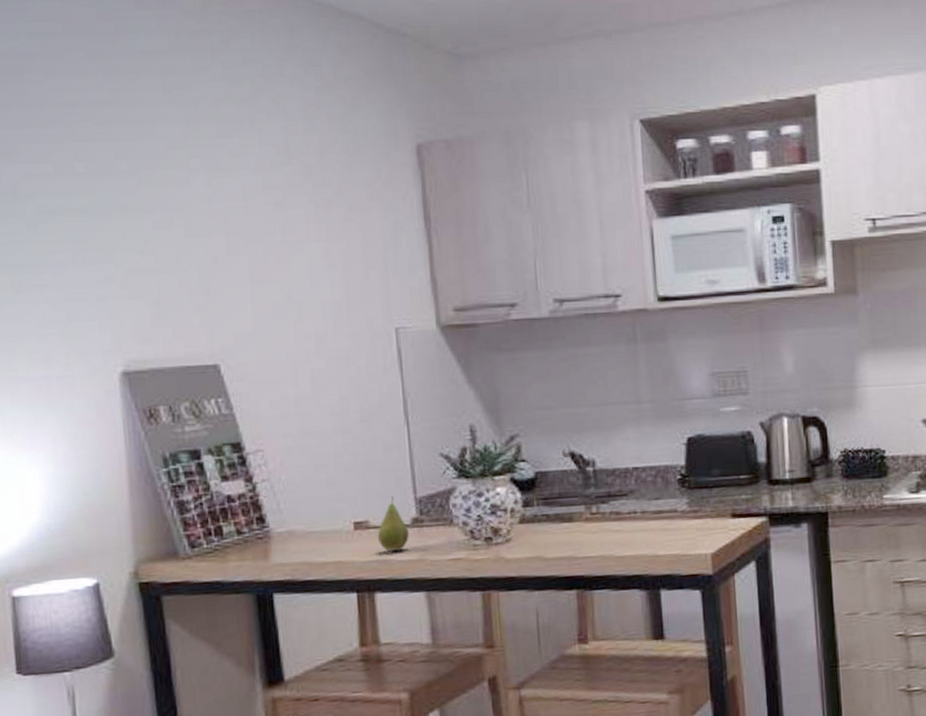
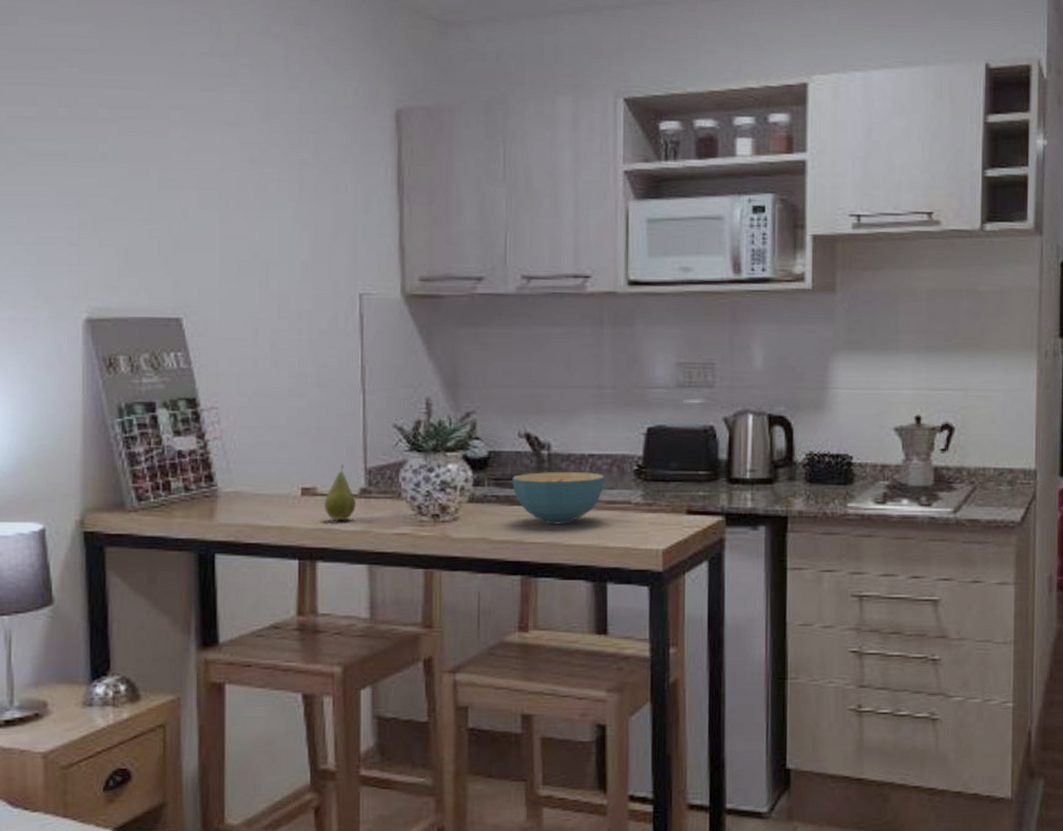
cereal bowl: none [560,485,650,538] -> present [512,472,604,525]

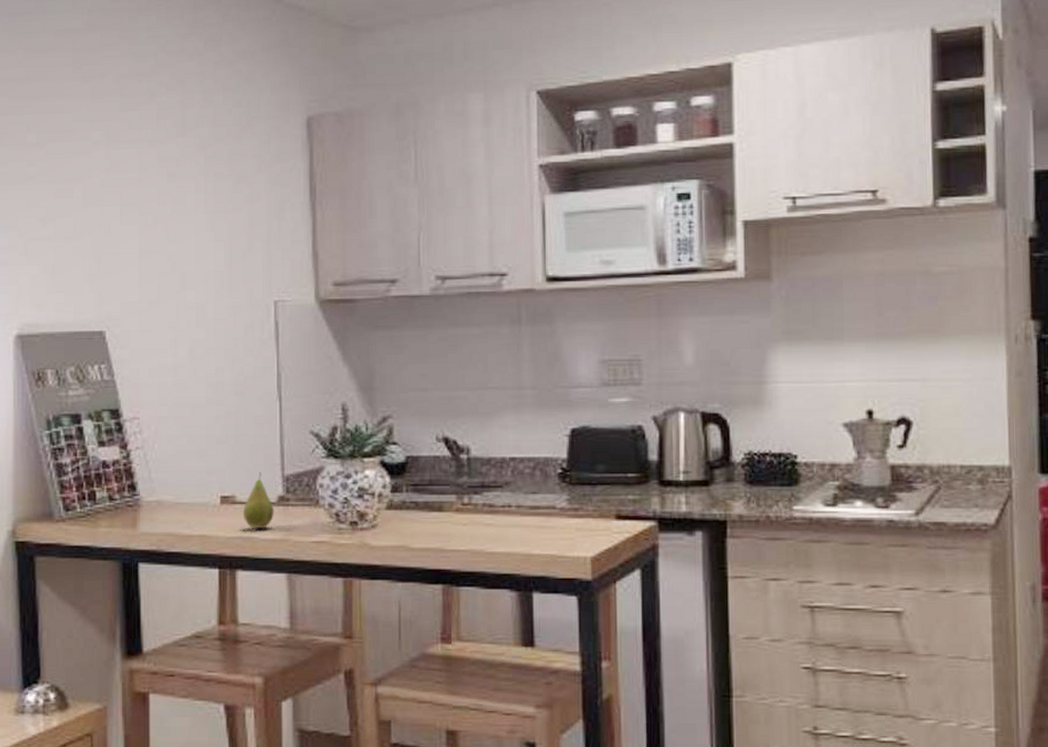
cereal bowl: present [512,472,604,525] -> none [431,477,527,531]

